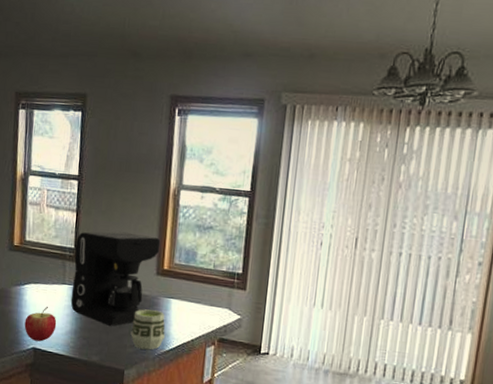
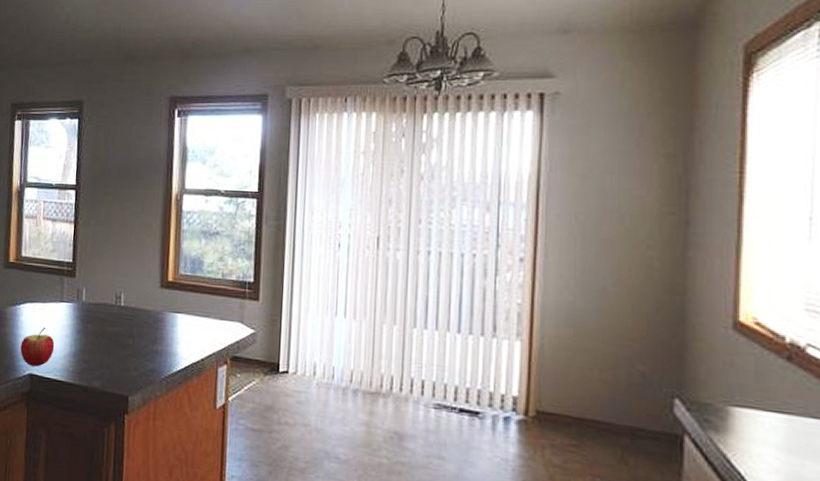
coffee maker: present [70,232,161,326] -> none [69,242,164,347]
cup: present [130,309,165,350] -> none [134,326,172,373]

